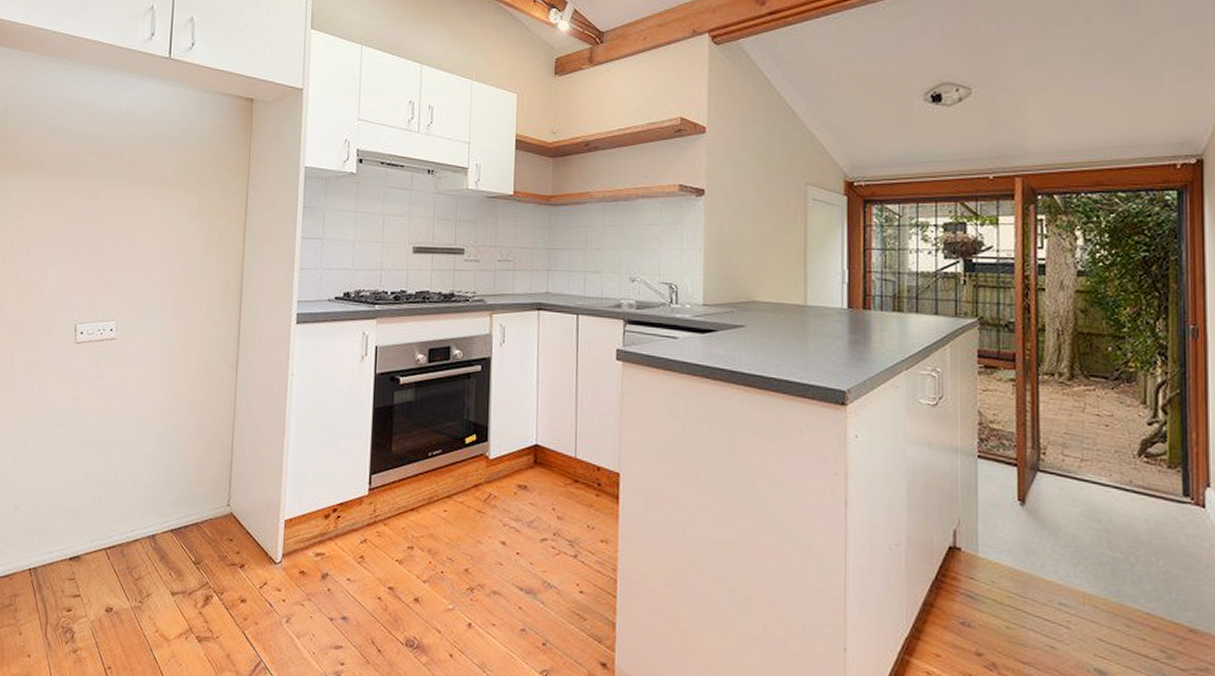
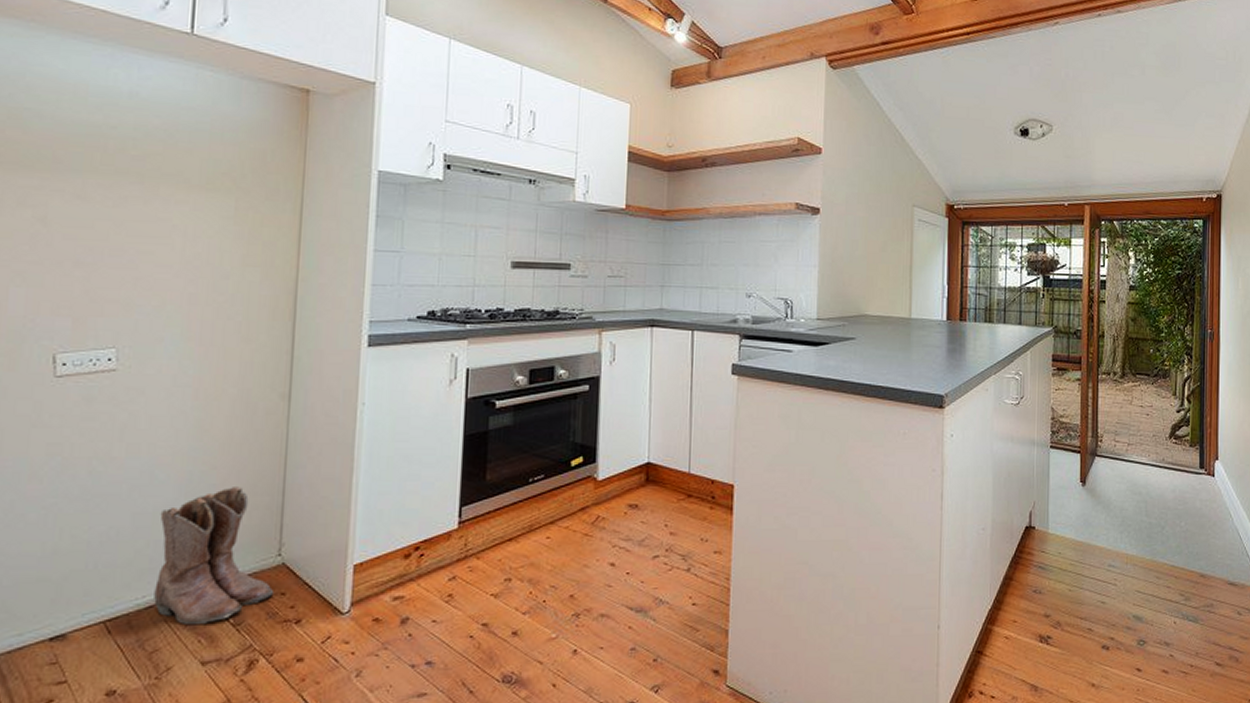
boots: none [139,442,225,561] -> present [154,487,275,626]

